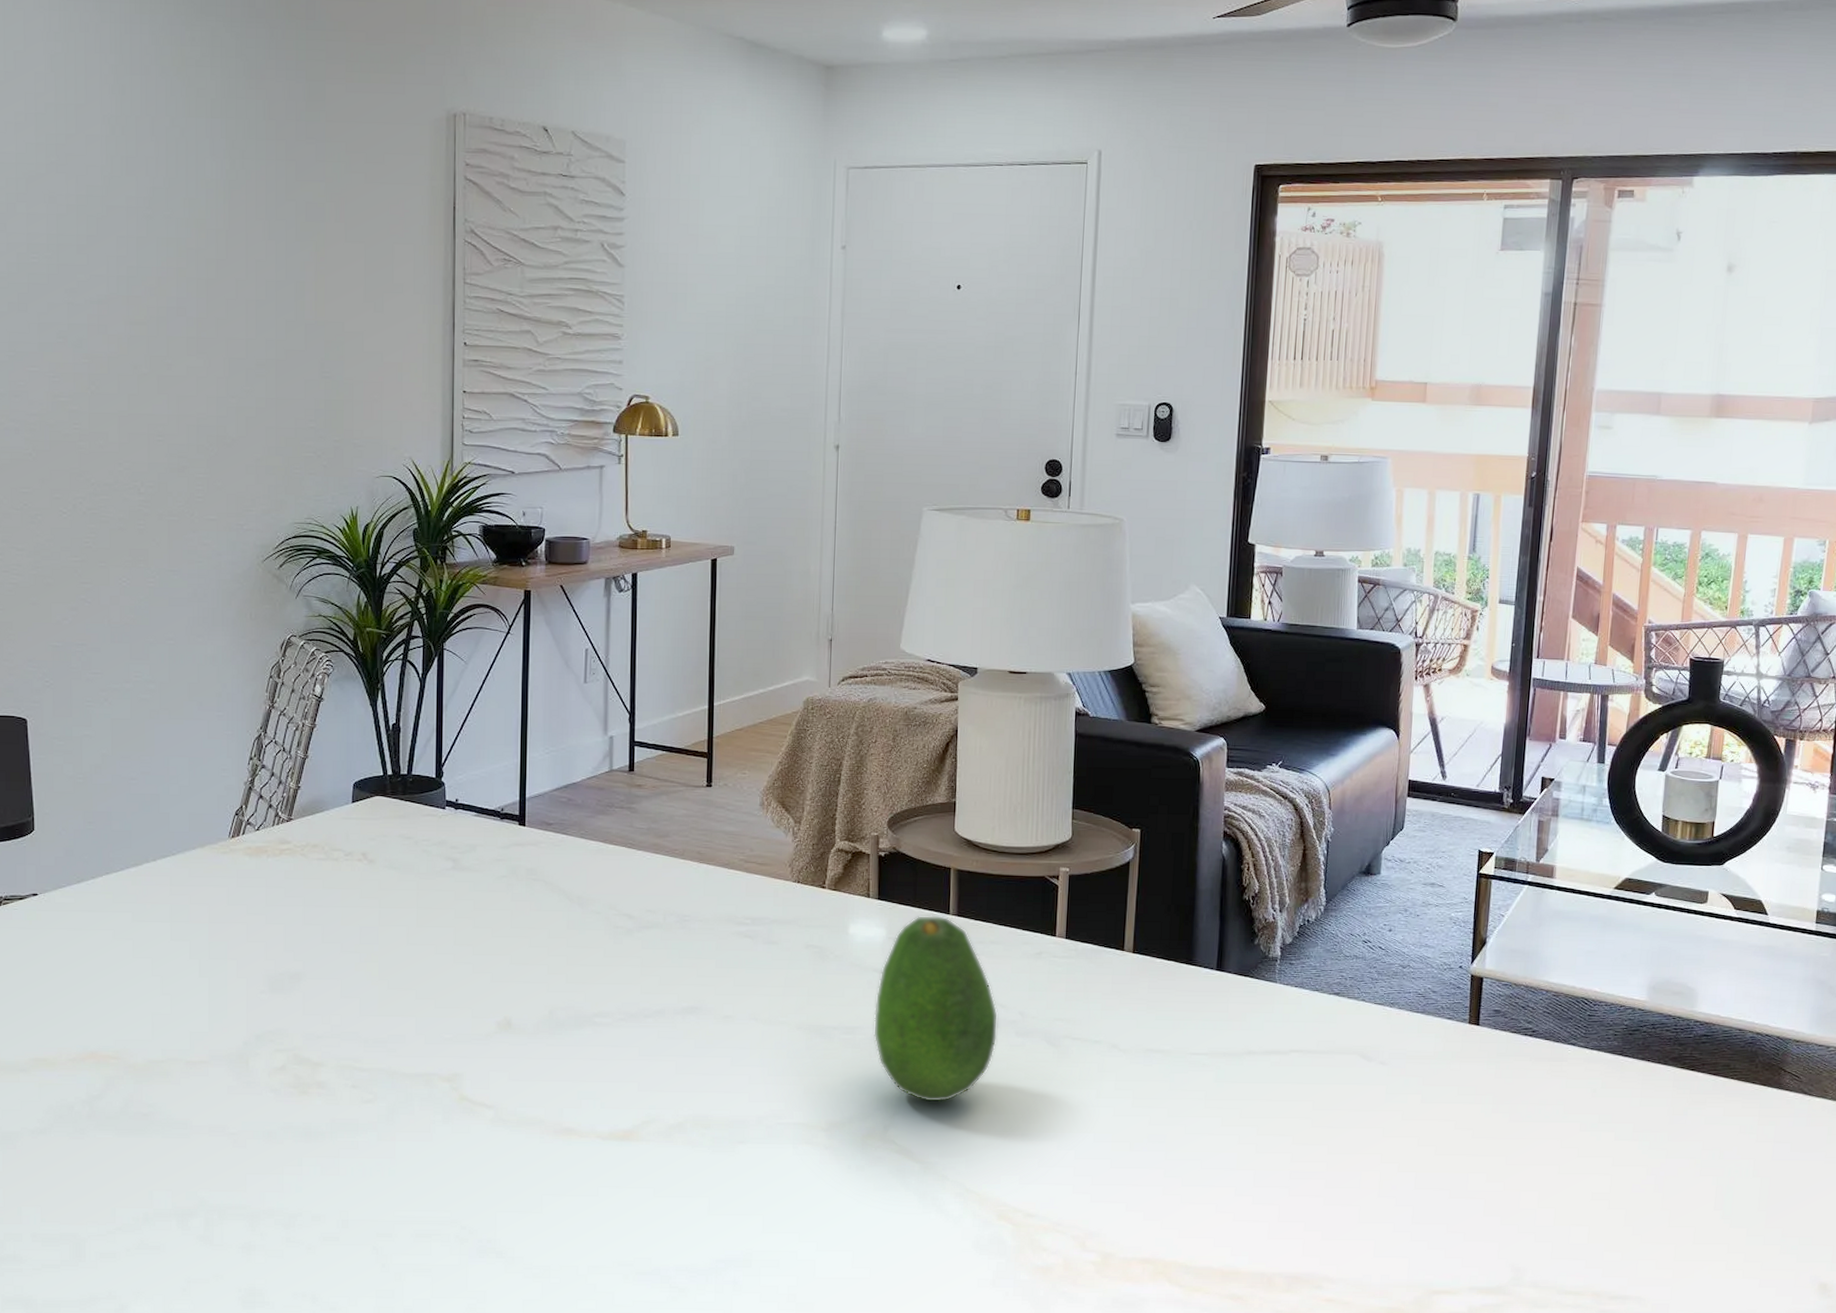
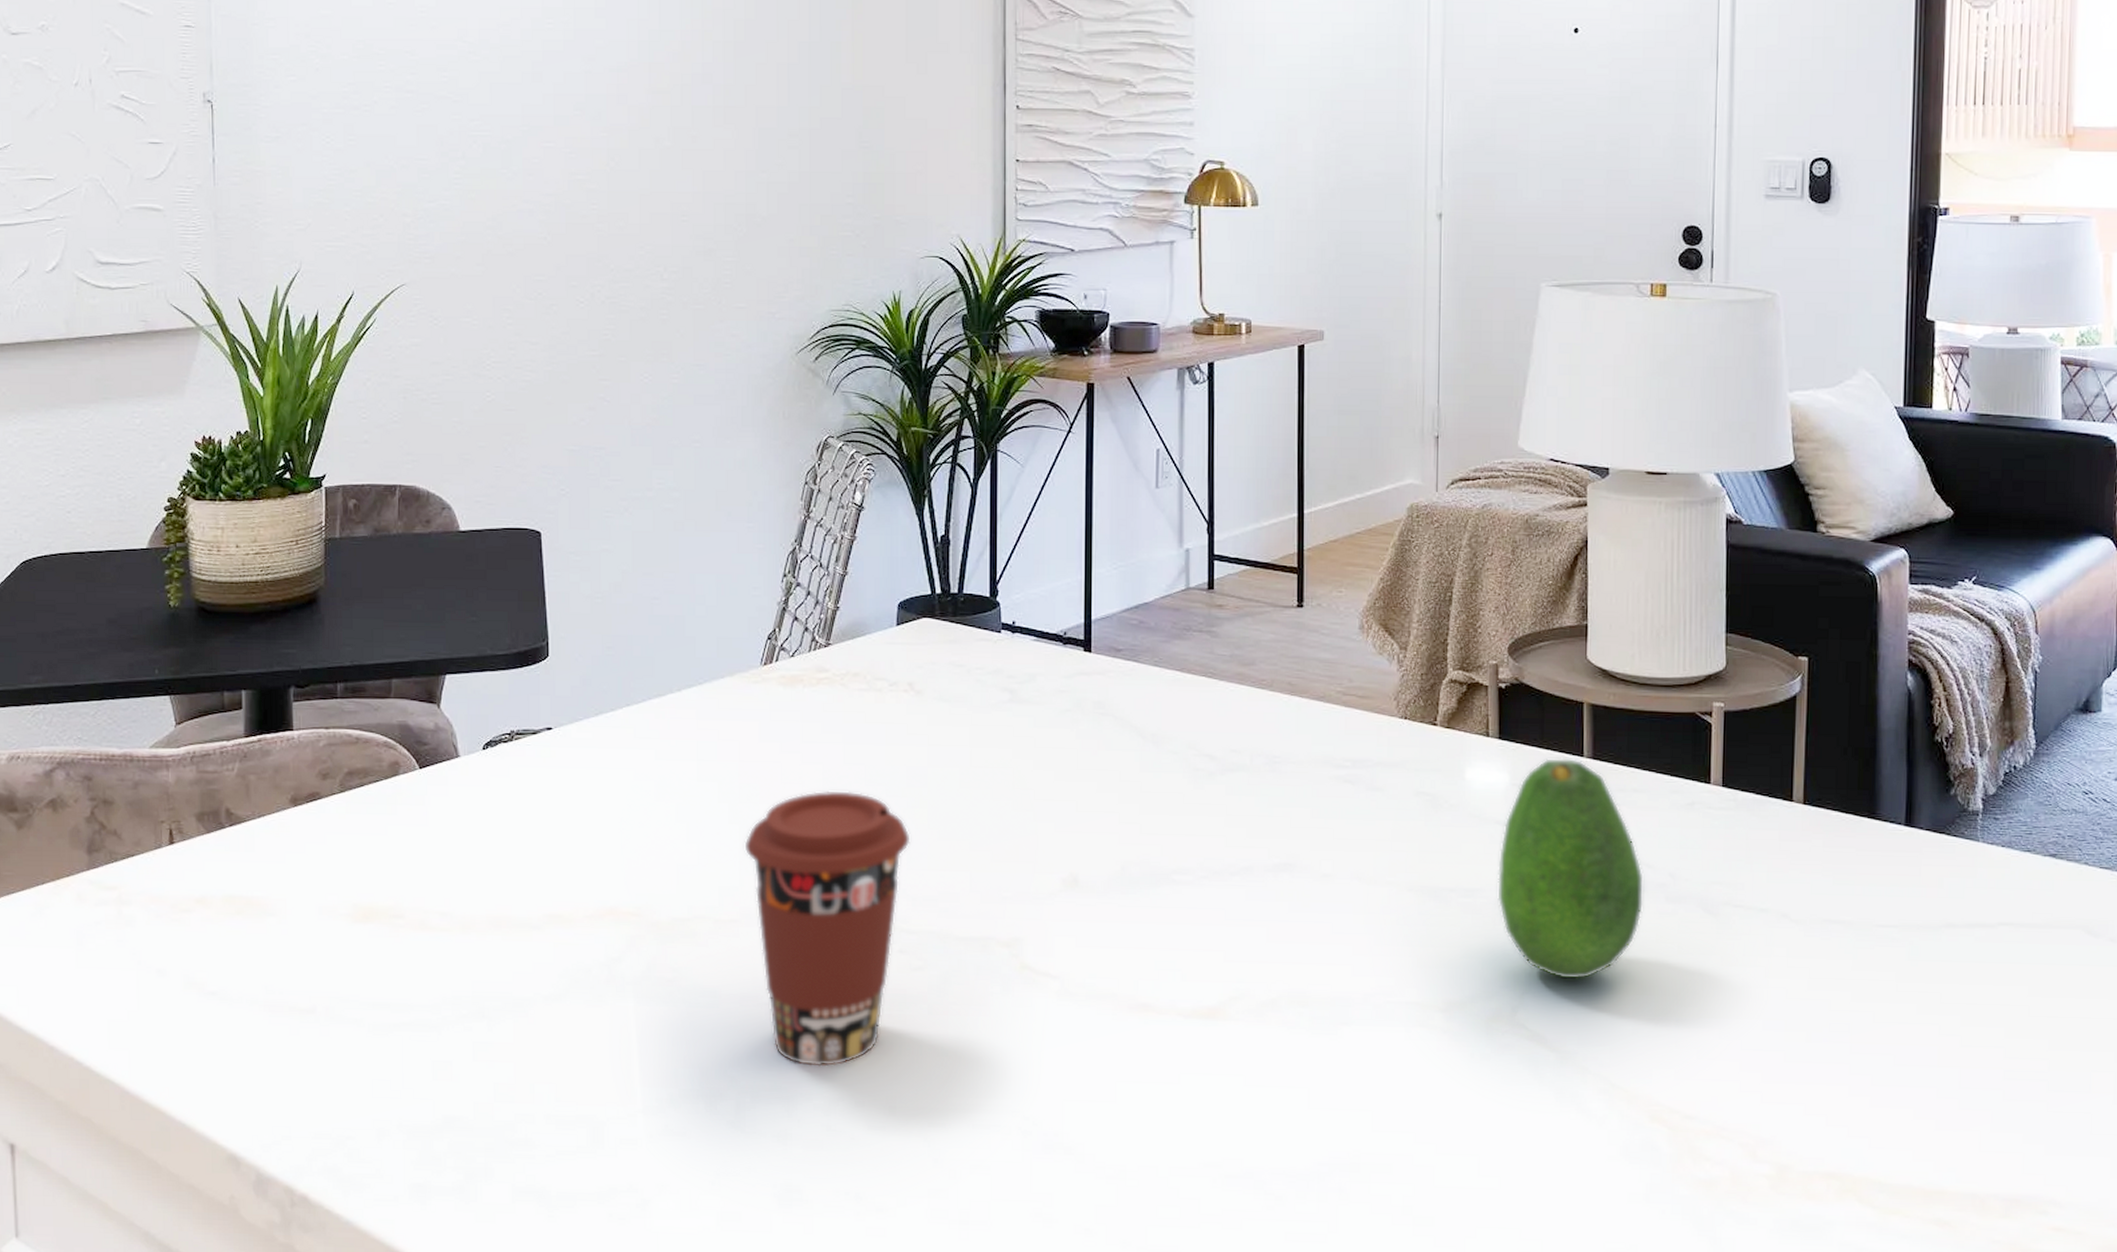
coffee cup: none [213,947,363,1187] -> present [744,790,910,1067]

